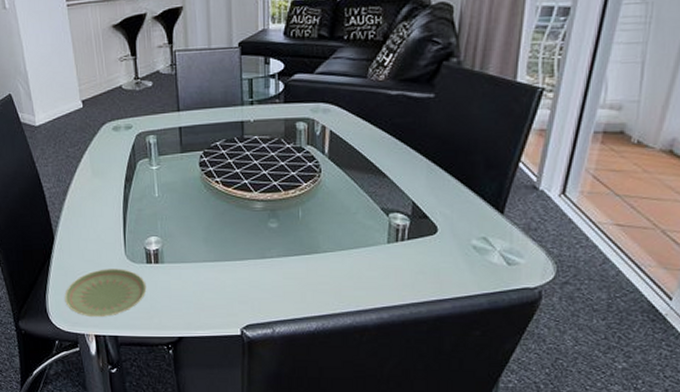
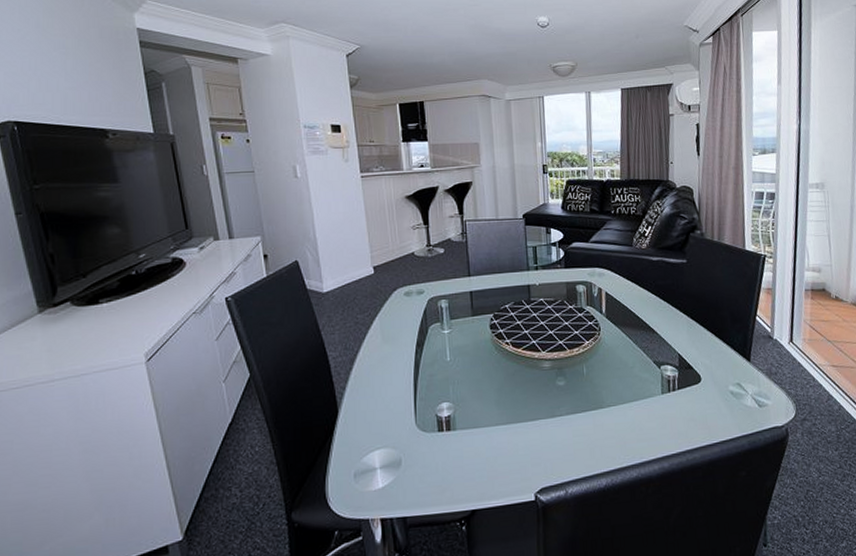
plate: present [65,269,147,317] -> none [348,439,438,498]

